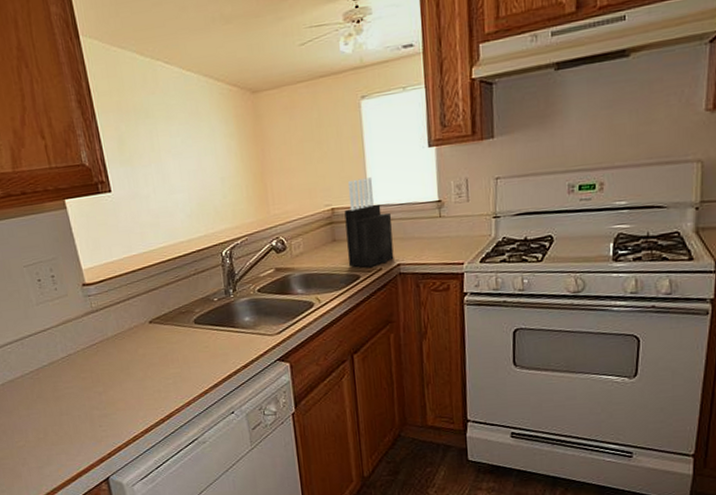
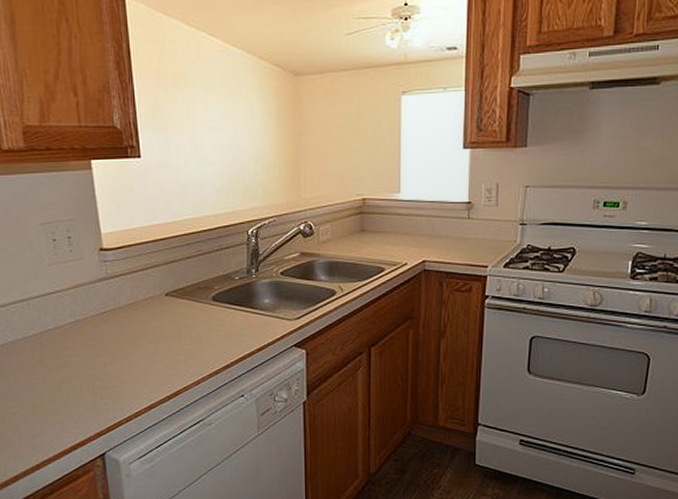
knife block: present [344,177,394,267] -> none [374,172,422,260]

